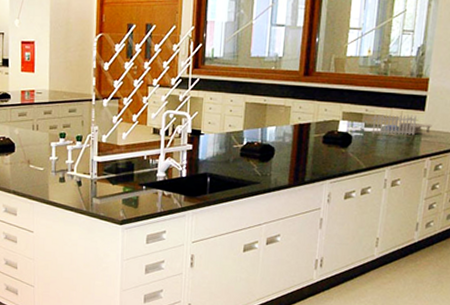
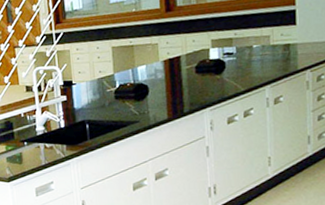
garden set: present [345,114,432,136] -> none [216,30,307,57]

